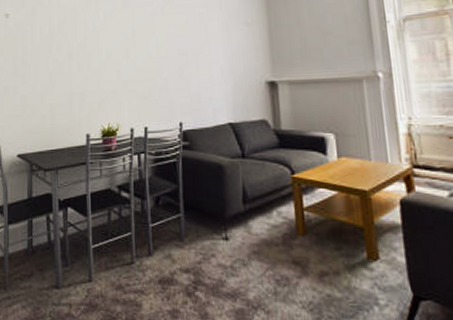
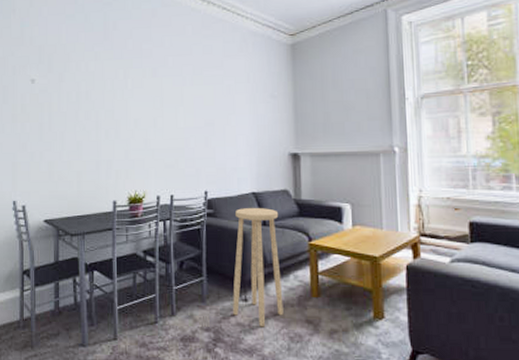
stool: none [212,139,268,269] -> present [233,208,284,327]

